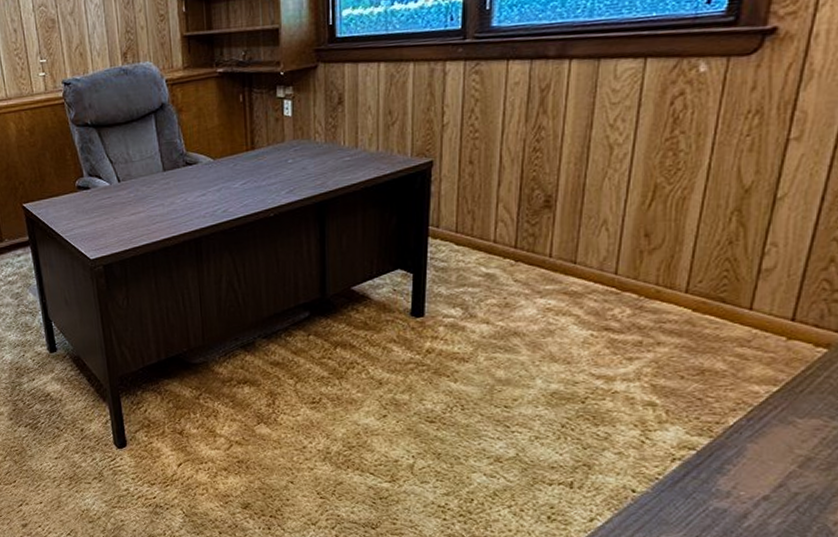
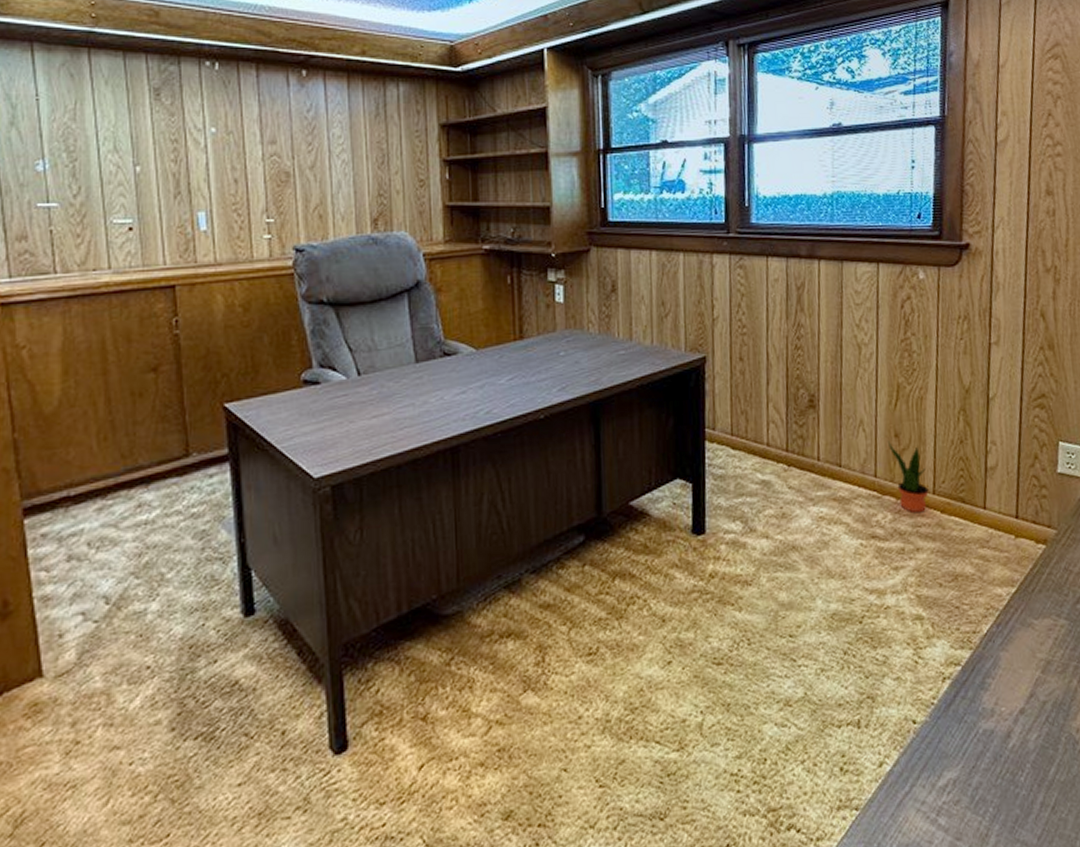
potted plant: none [634,240,680,310] -> present [887,440,929,514]

